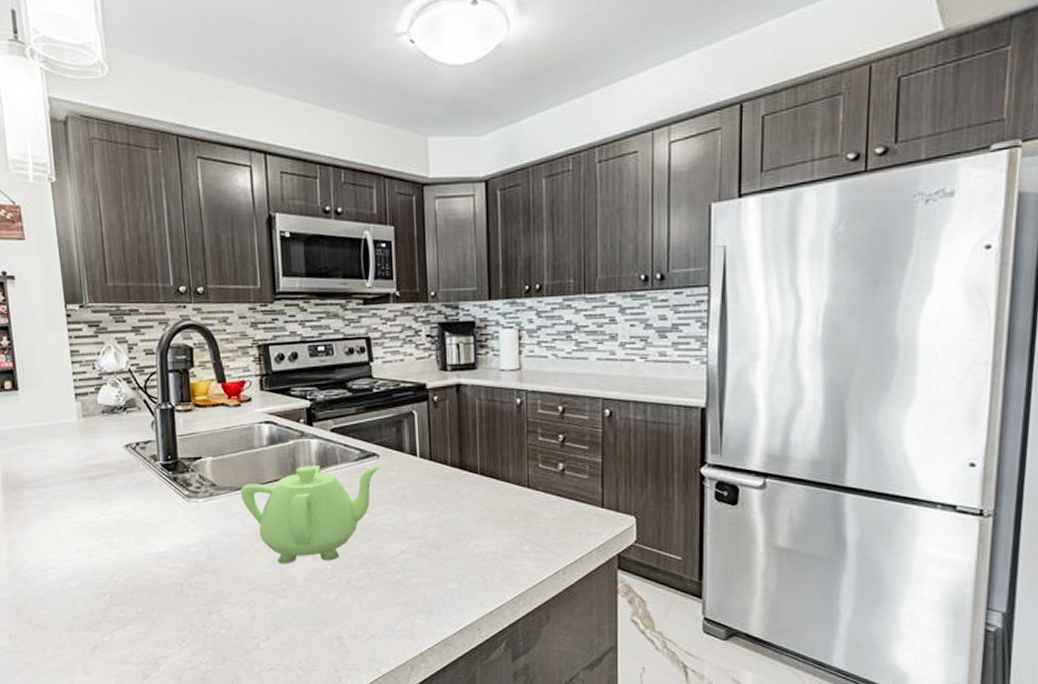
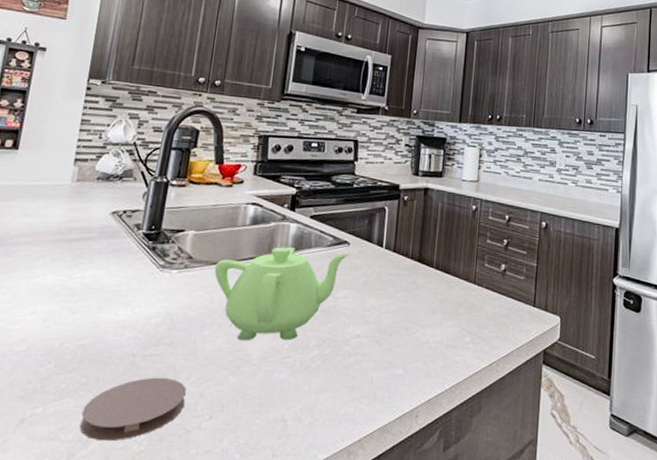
coaster: none [146,603,239,663] -> present [80,377,186,441]

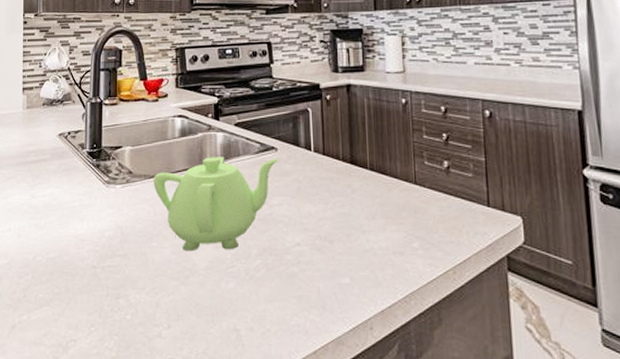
coaster: present [80,377,186,441] -> none [59,287,144,347]

